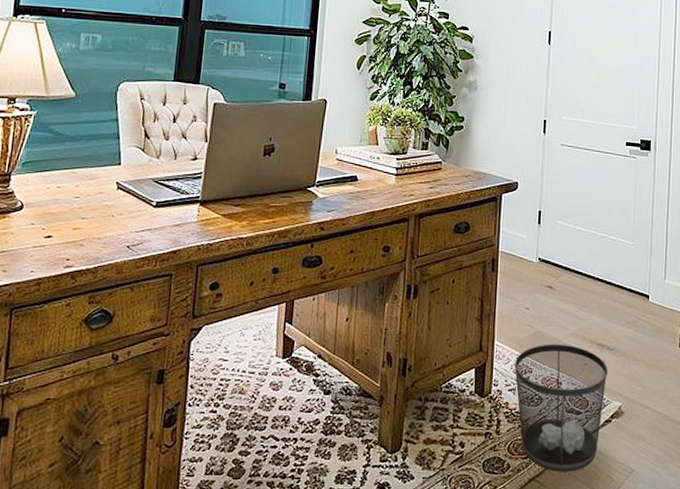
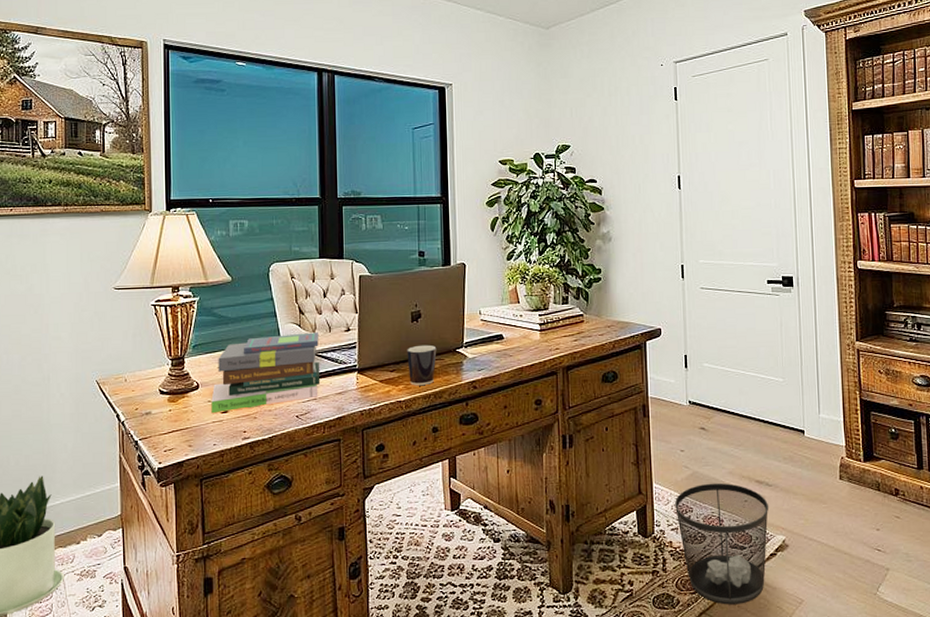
books: none [33,158,163,238] -> present [211,332,321,414]
mug: none [254,180,287,224] -> present [407,344,437,386]

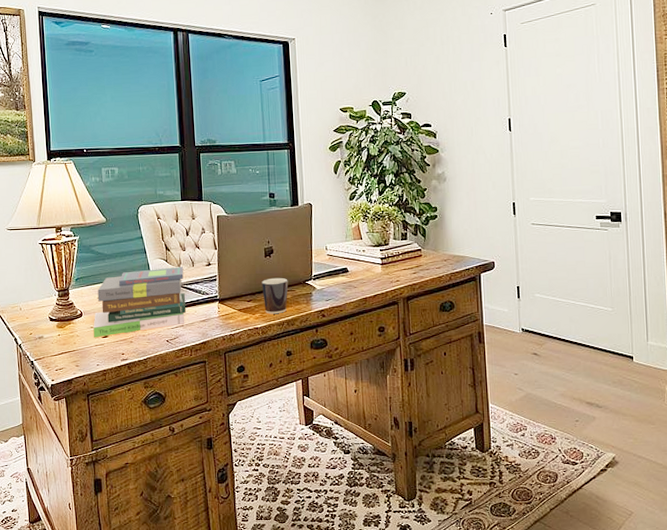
waste bin: present [675,482,769,605] -> none [510,404,600,515]

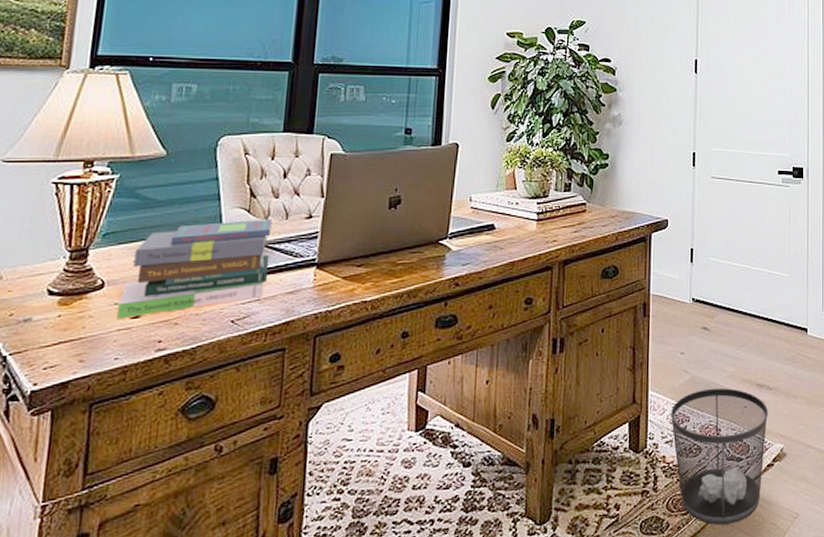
mug: present [262,277,288,315] -> none [379,235,416,284]
waste bin: none [510,404,600,515] -> present [671,387,769,525]

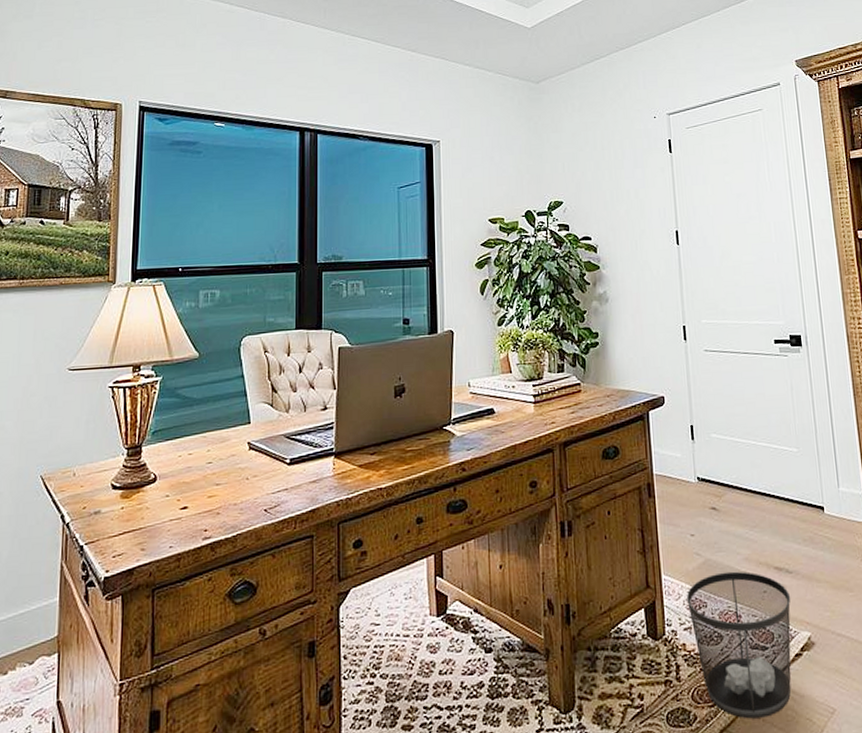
books: present [117,219,272,320] -> none [169,412,293,511]

